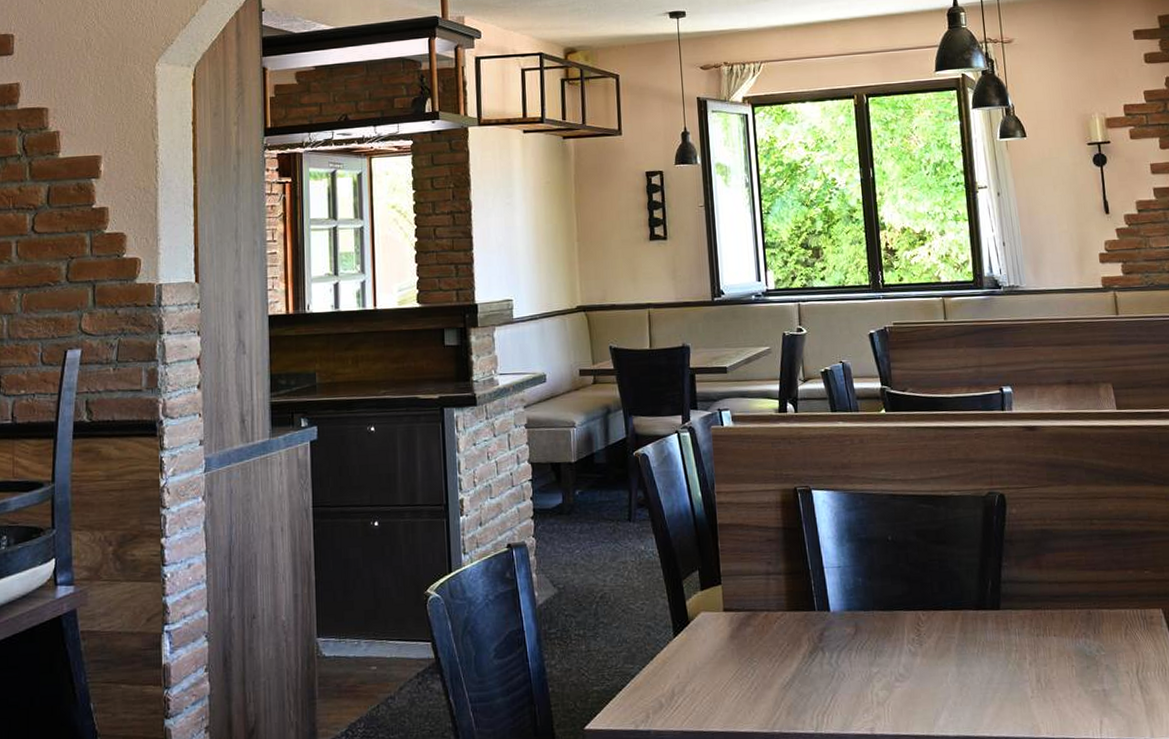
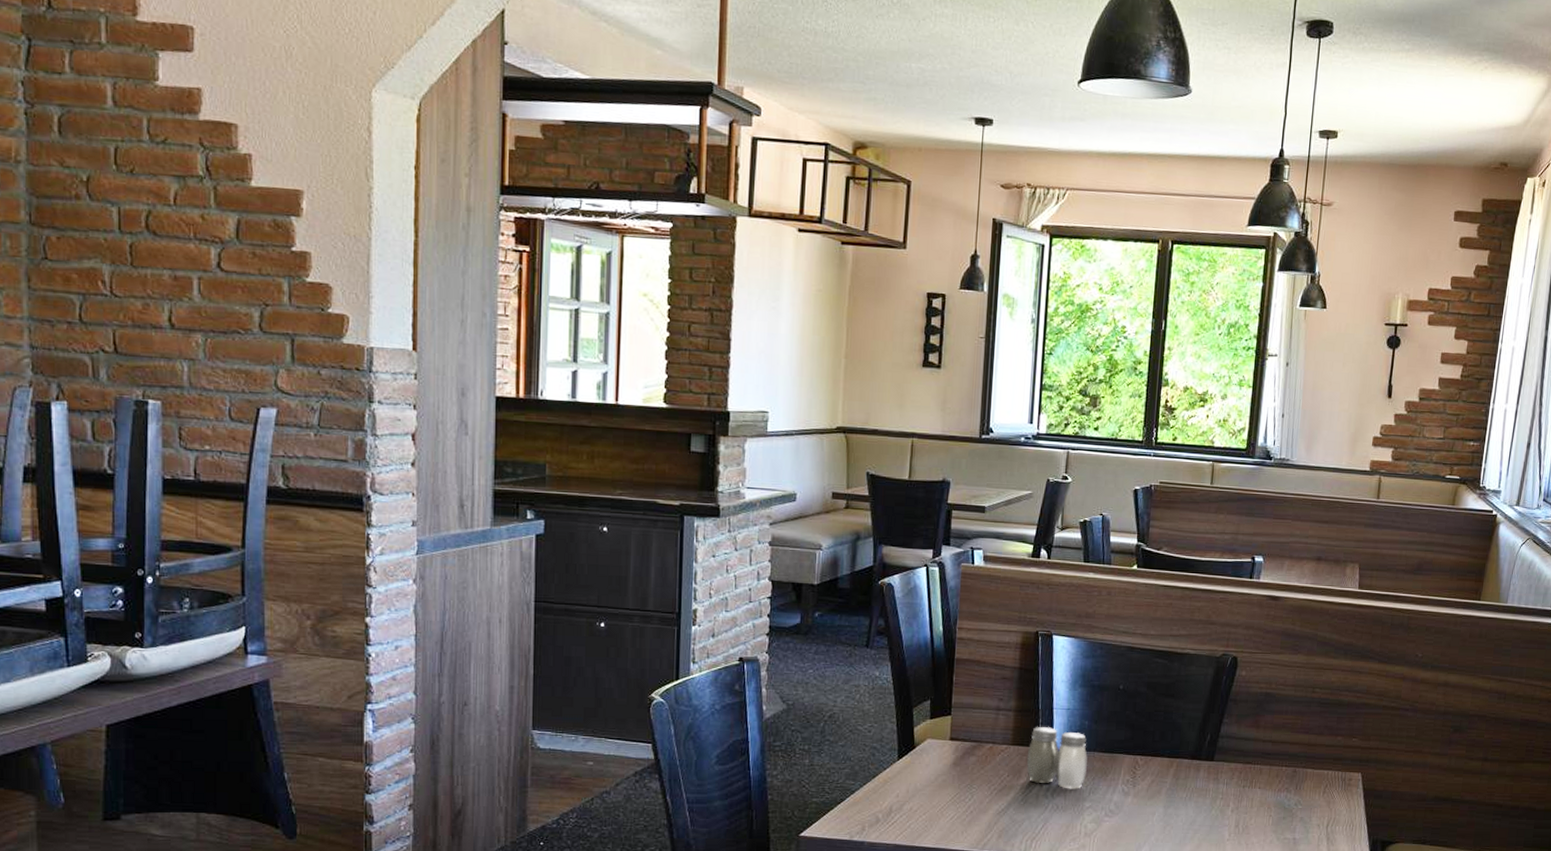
salt and pepper shaker: none [804,588,869,655] -> present [1026,727,1088,789]

